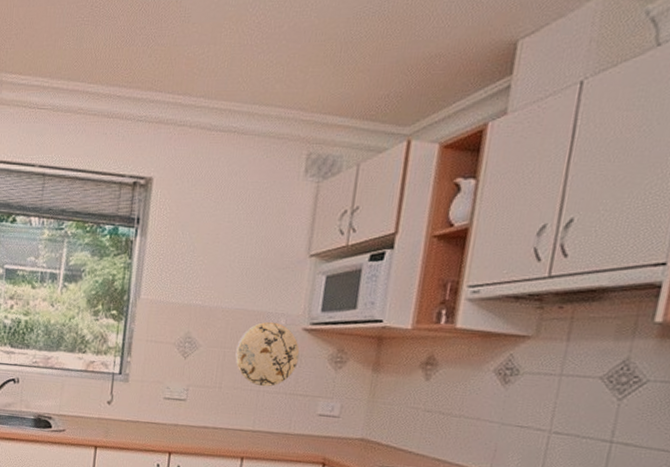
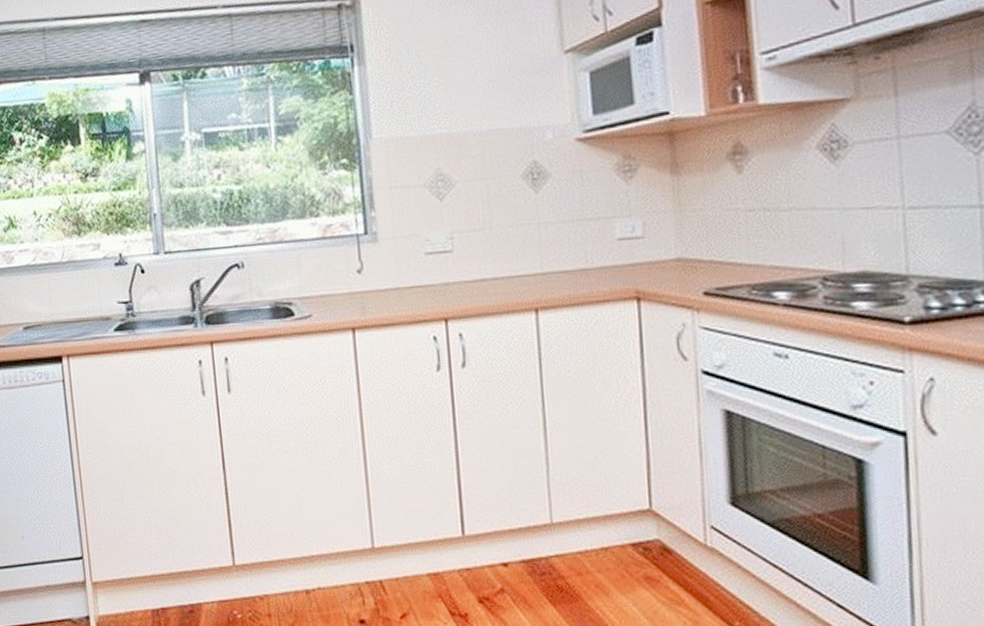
decorative plate: present [235,321,300,387] -> none [500,137,579,218]

